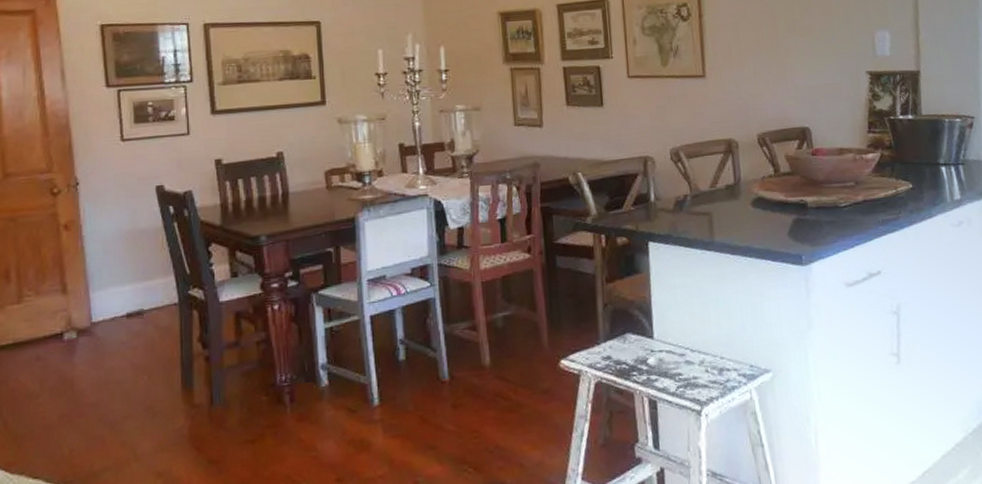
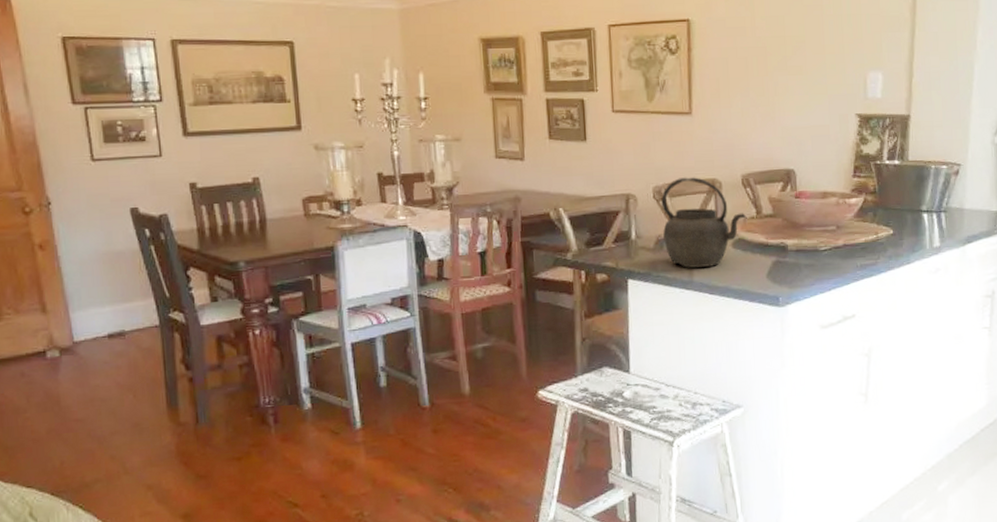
kettle: none [679,138,765,229] -> present [661,177,747,268]

